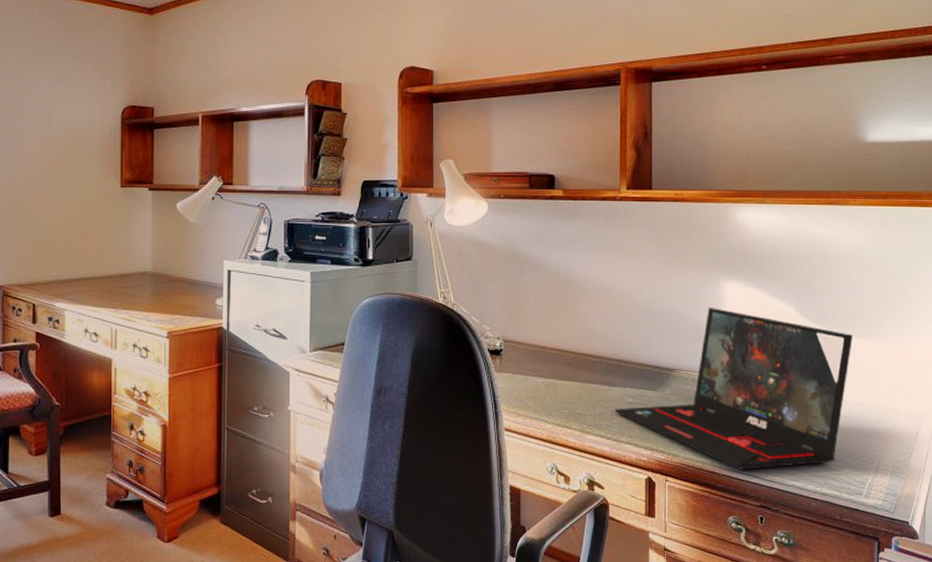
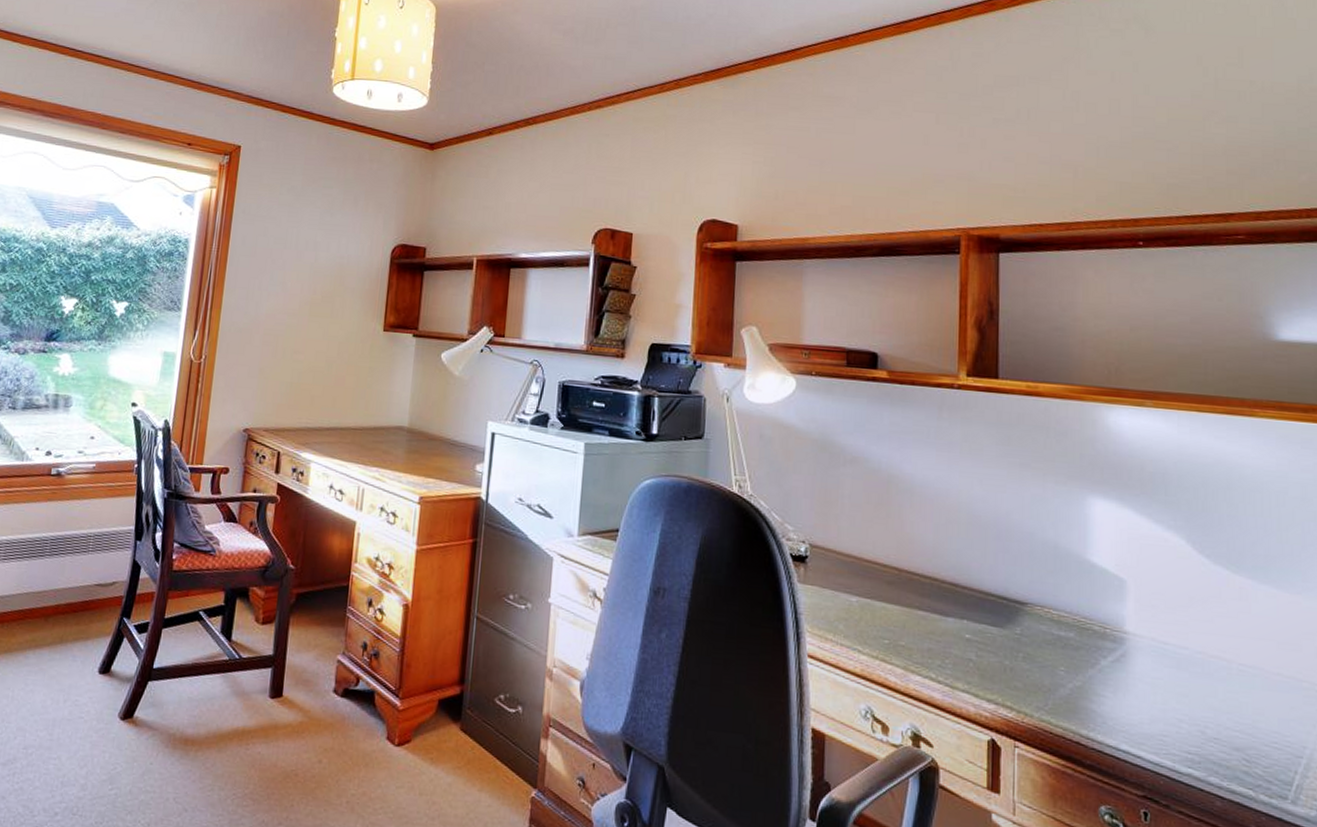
laptop: present [614,307,853,470] -> none [947,528,1267,750]

